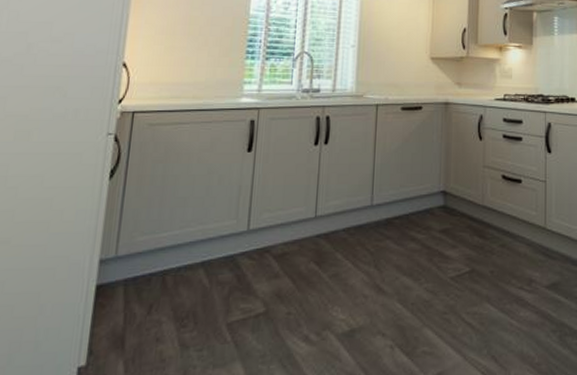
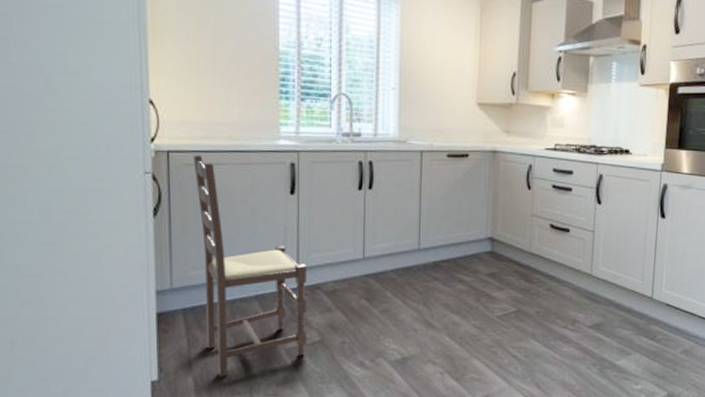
dining chair: none [143,114,257,360] -> present [193,155,306,377]

